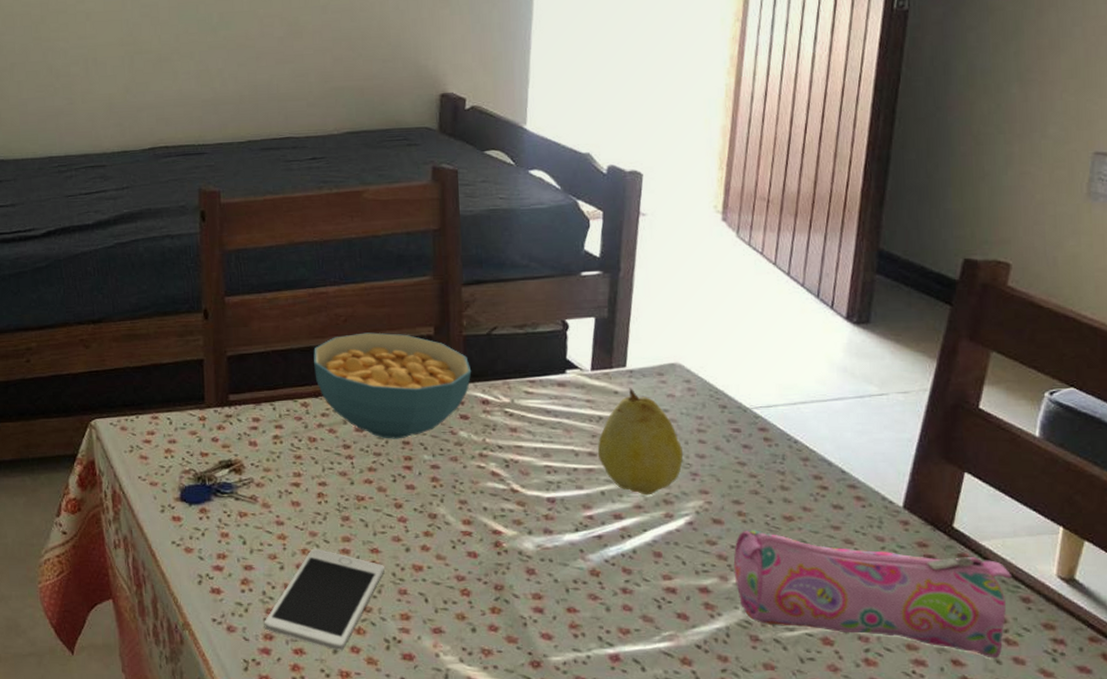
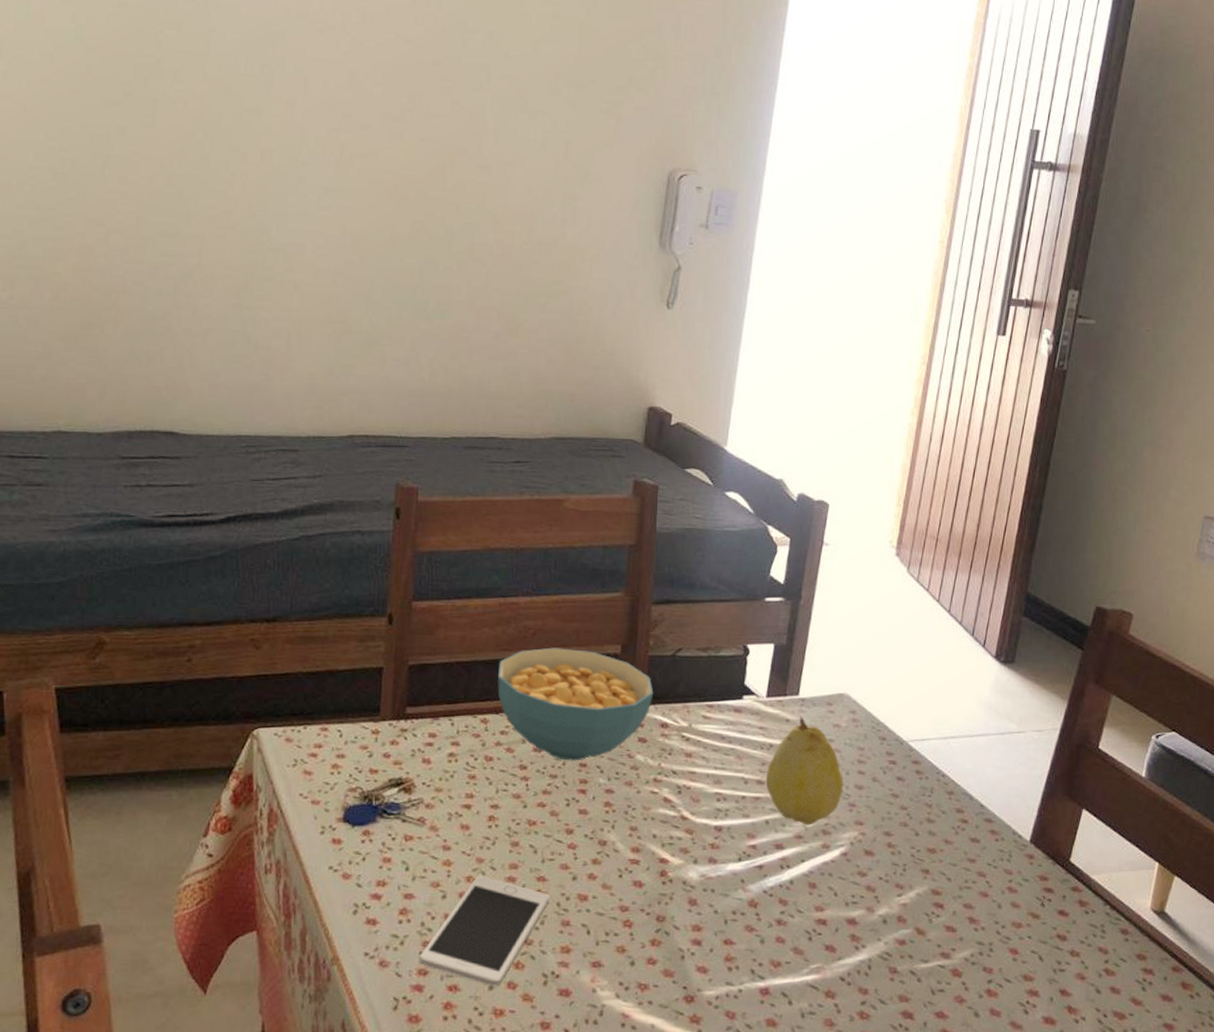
pencil case: present [733,530,1013,659] -> none [879,861,1115,988]

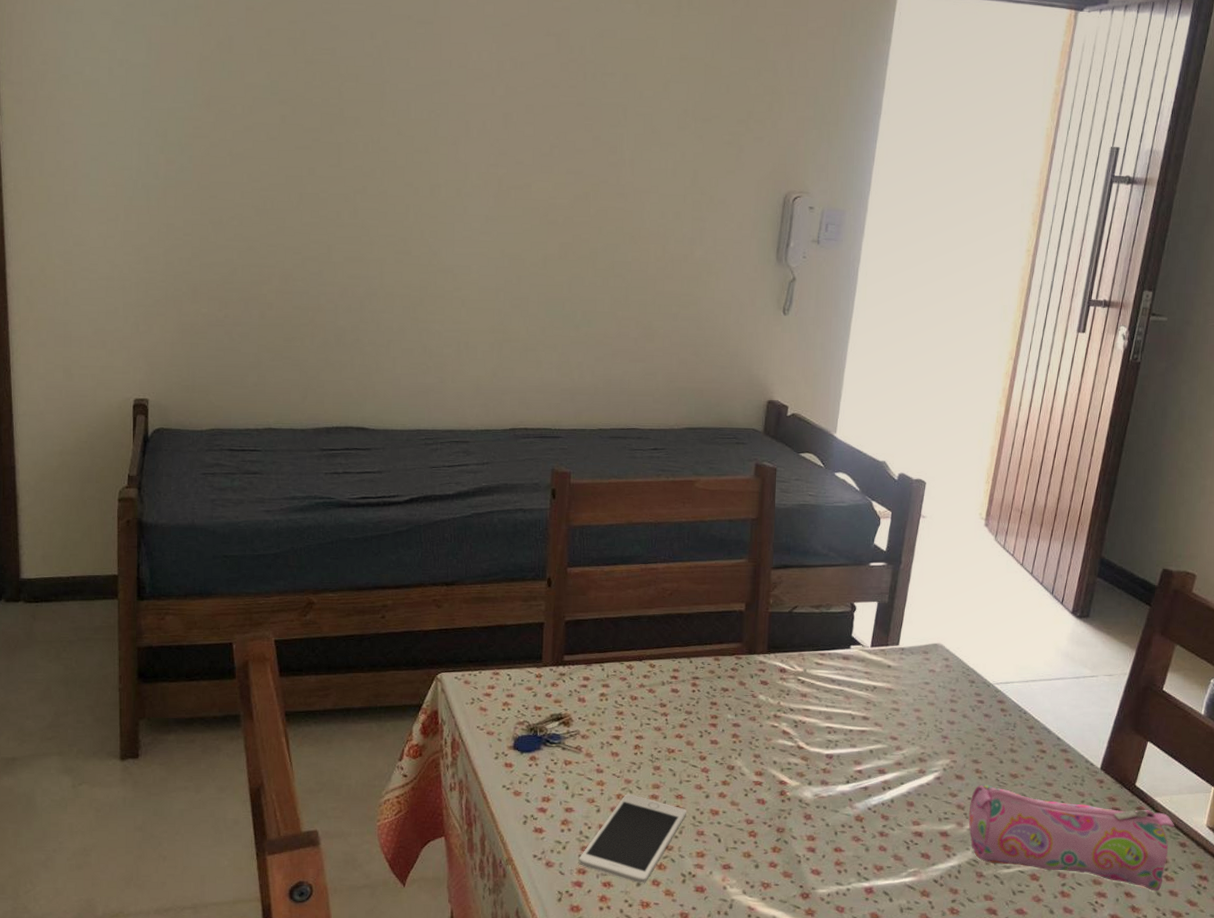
cereal bowl: present [498,647,654,761] -> none [641,605,774,700]
fruit: present [765,716,843,825] -> none [870,663,937,754]
pencil case: none [879,861,1115,988] -> present [968,785,1175,892]

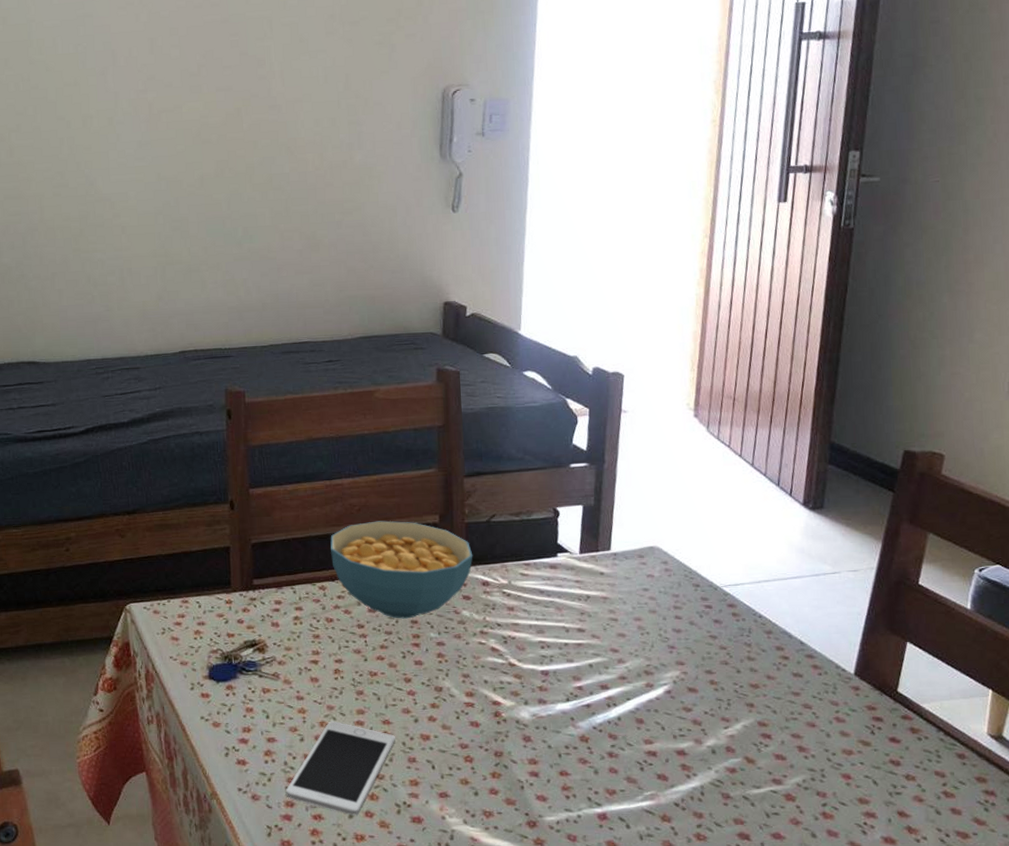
cereal bowl: none [641,605,774,700] -> present [330,520,473,619]
pencil case: present [968,785,1175,892] -> none [706,697,949,810]

